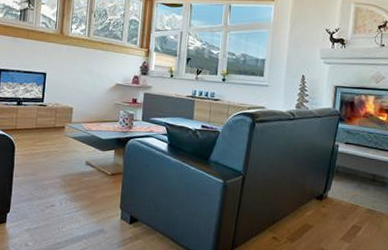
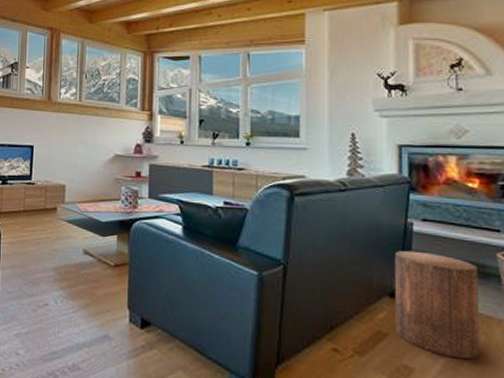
stool: none [318,165,379,243] -> present [395,250,479,360]

